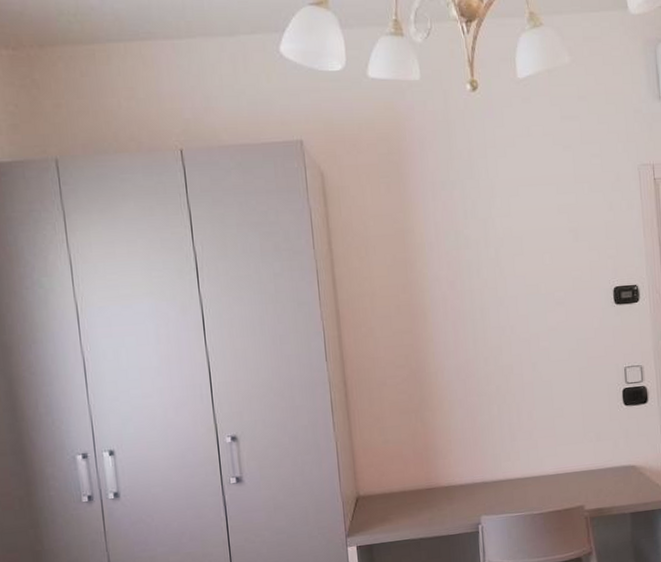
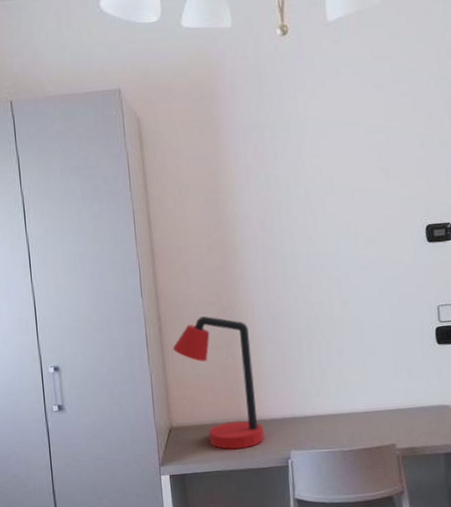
desk lamp: none [359,380,454,517] -> present [172,316,264,450]

